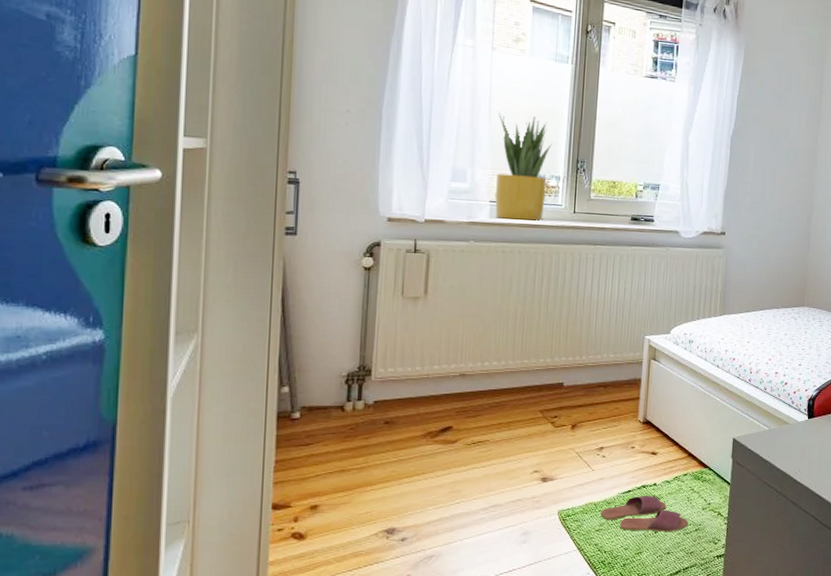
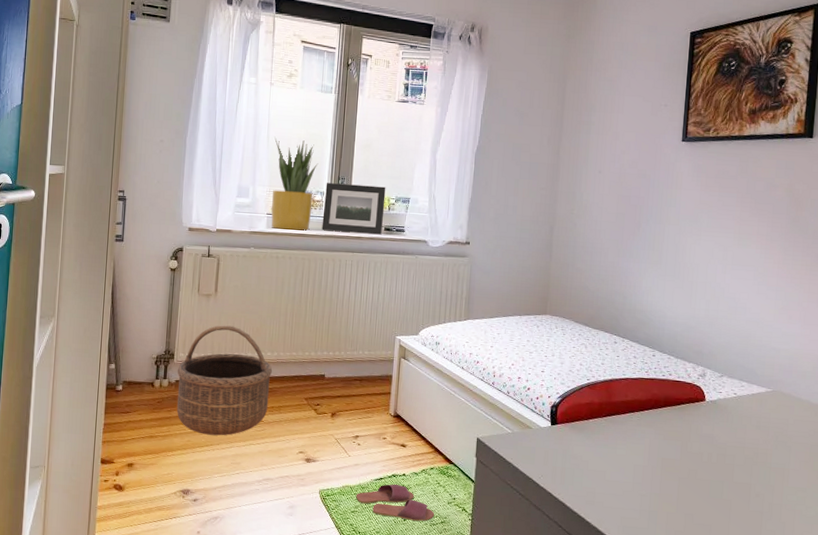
basket: none [375,332,500,462] -> present [176,325,273,436]
picture frame: none [558,166,633,225] -> present [322,183,386,235]

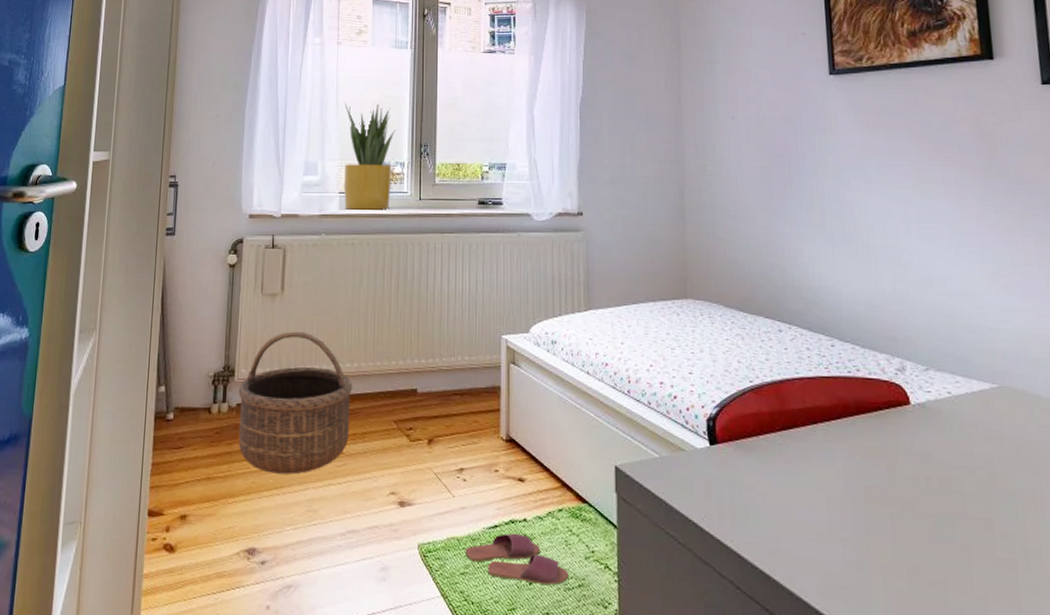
picture frame: present [322,183,386,235] -> none [404,151,477,210]

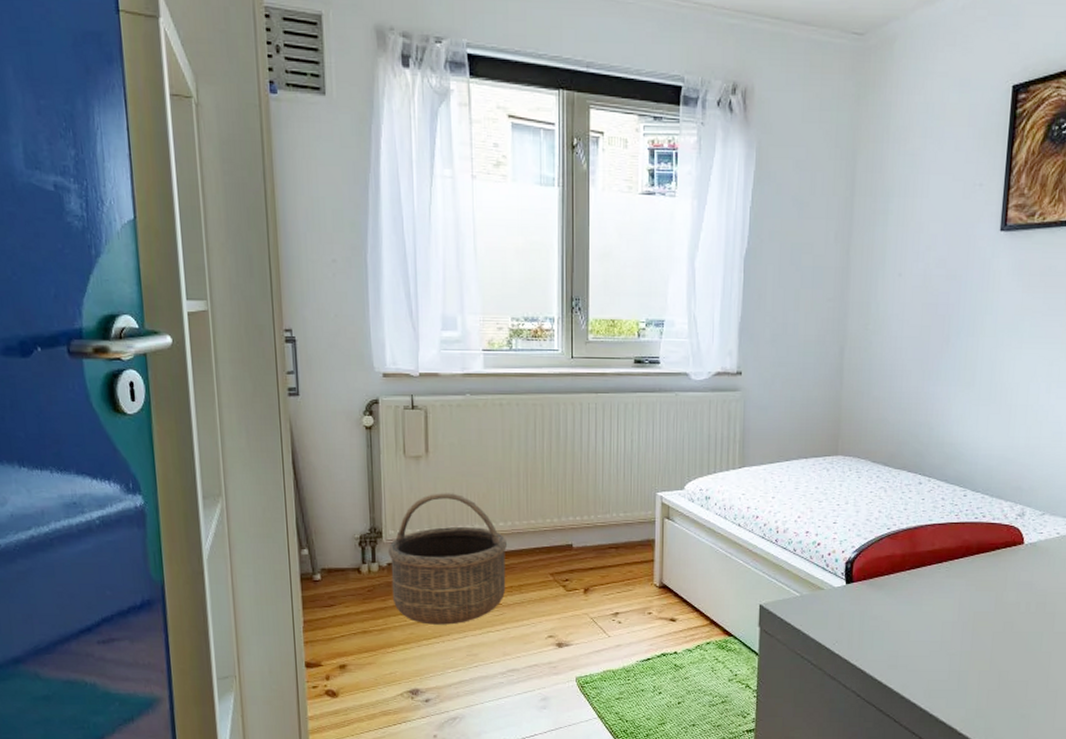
planter: present [344,102,396,210] -> none [484,248,544,369]
slippers: present [465,533,569,585] -> none [620,663,714,703]

